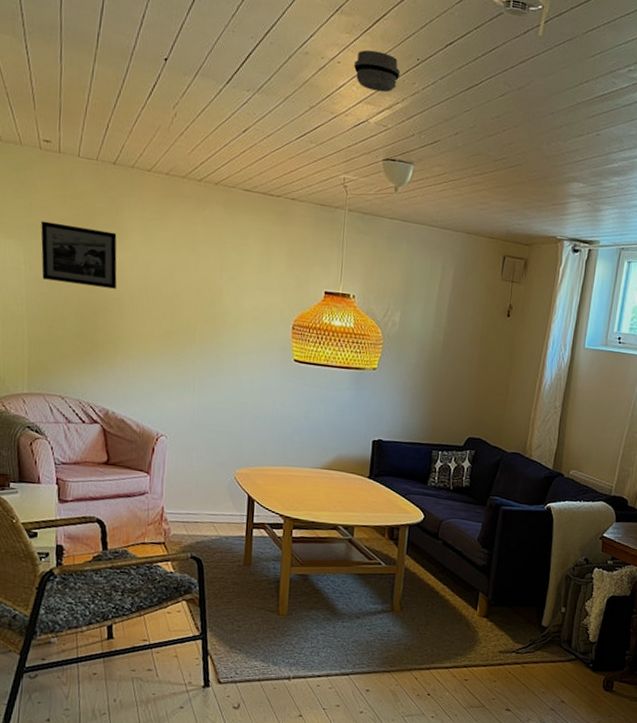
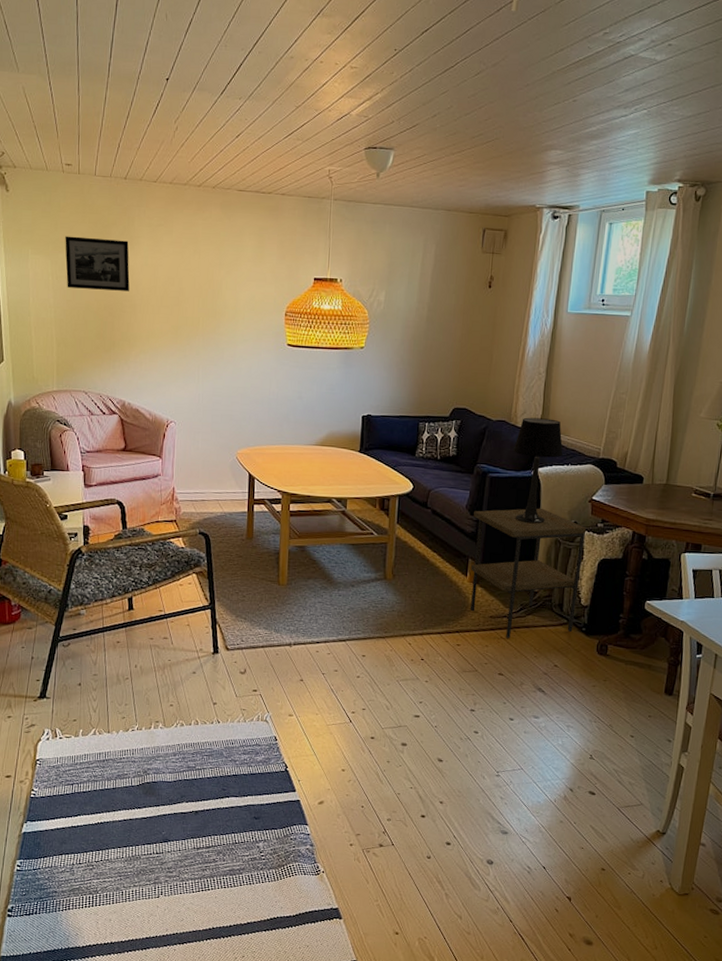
smoke detector: present [354,50,401,93] -> none [336,46,379,85]
side table: none [480,543,597,675] -> present [470,508,587,639]
table lamp: none [526,451,576,559] -> present [512,417,563,524]

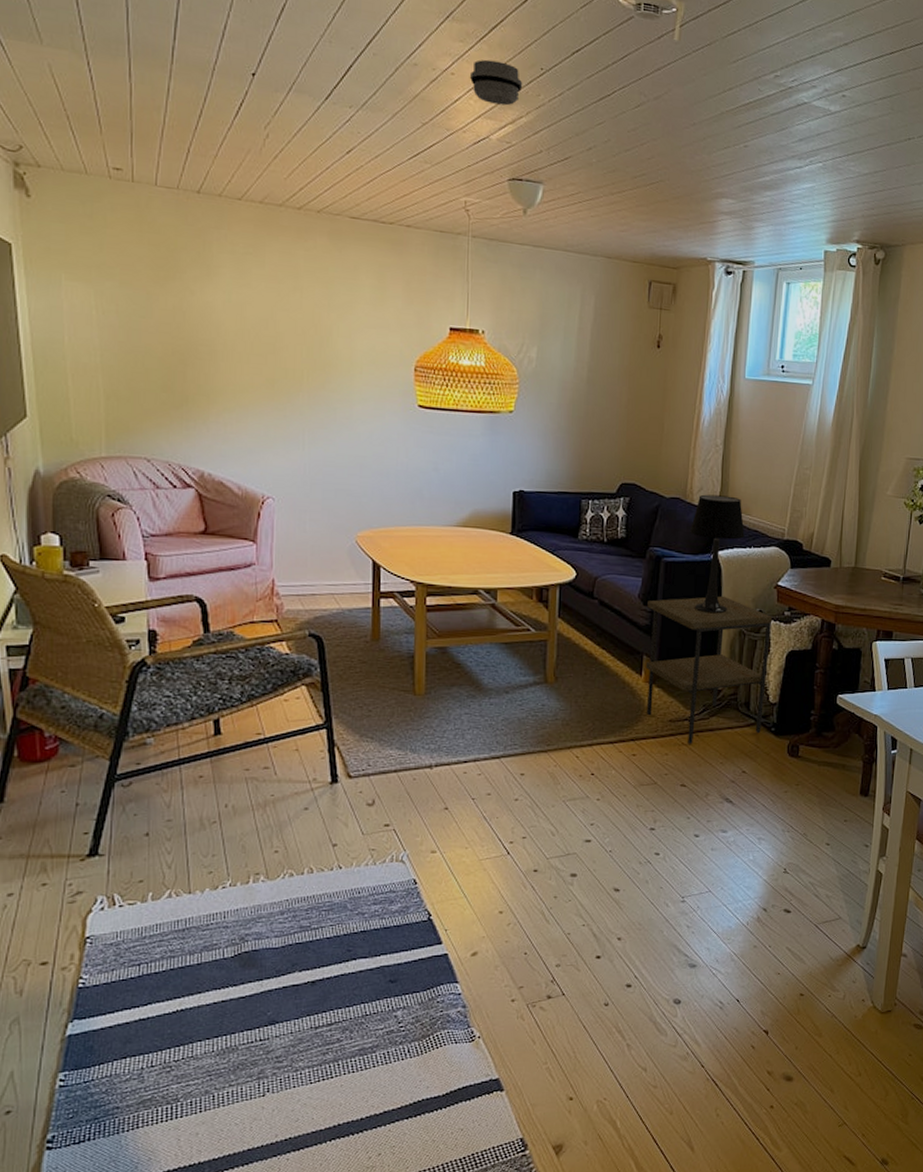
picture frame: present [65,236,130,291] -> none [114,259,207,334]
smoke detector: none [336,46,379,85] -> present [470,59,523,106]

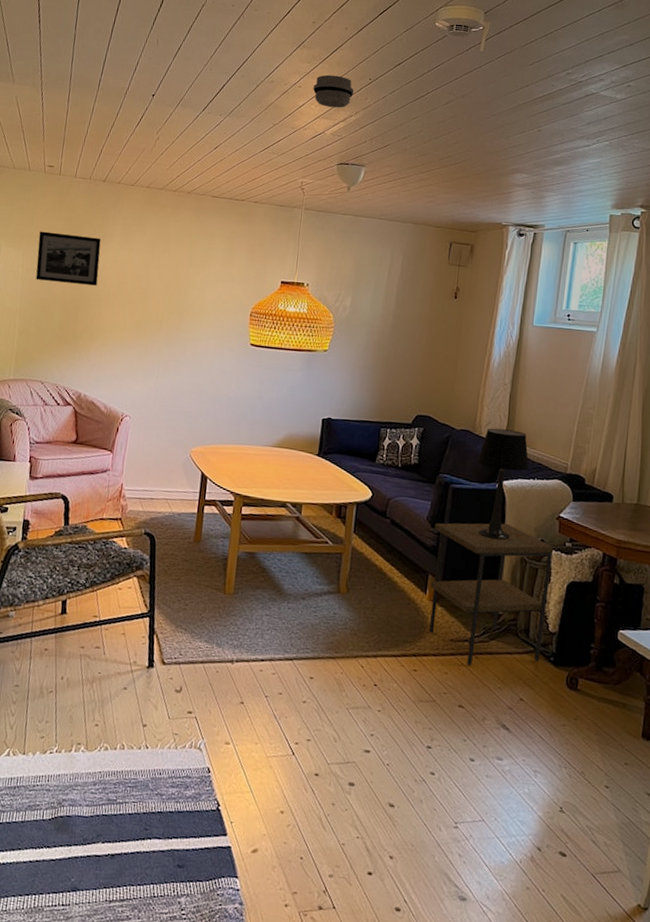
picture frame: none [114,259,207,334] -> present [35,231,101,286]

